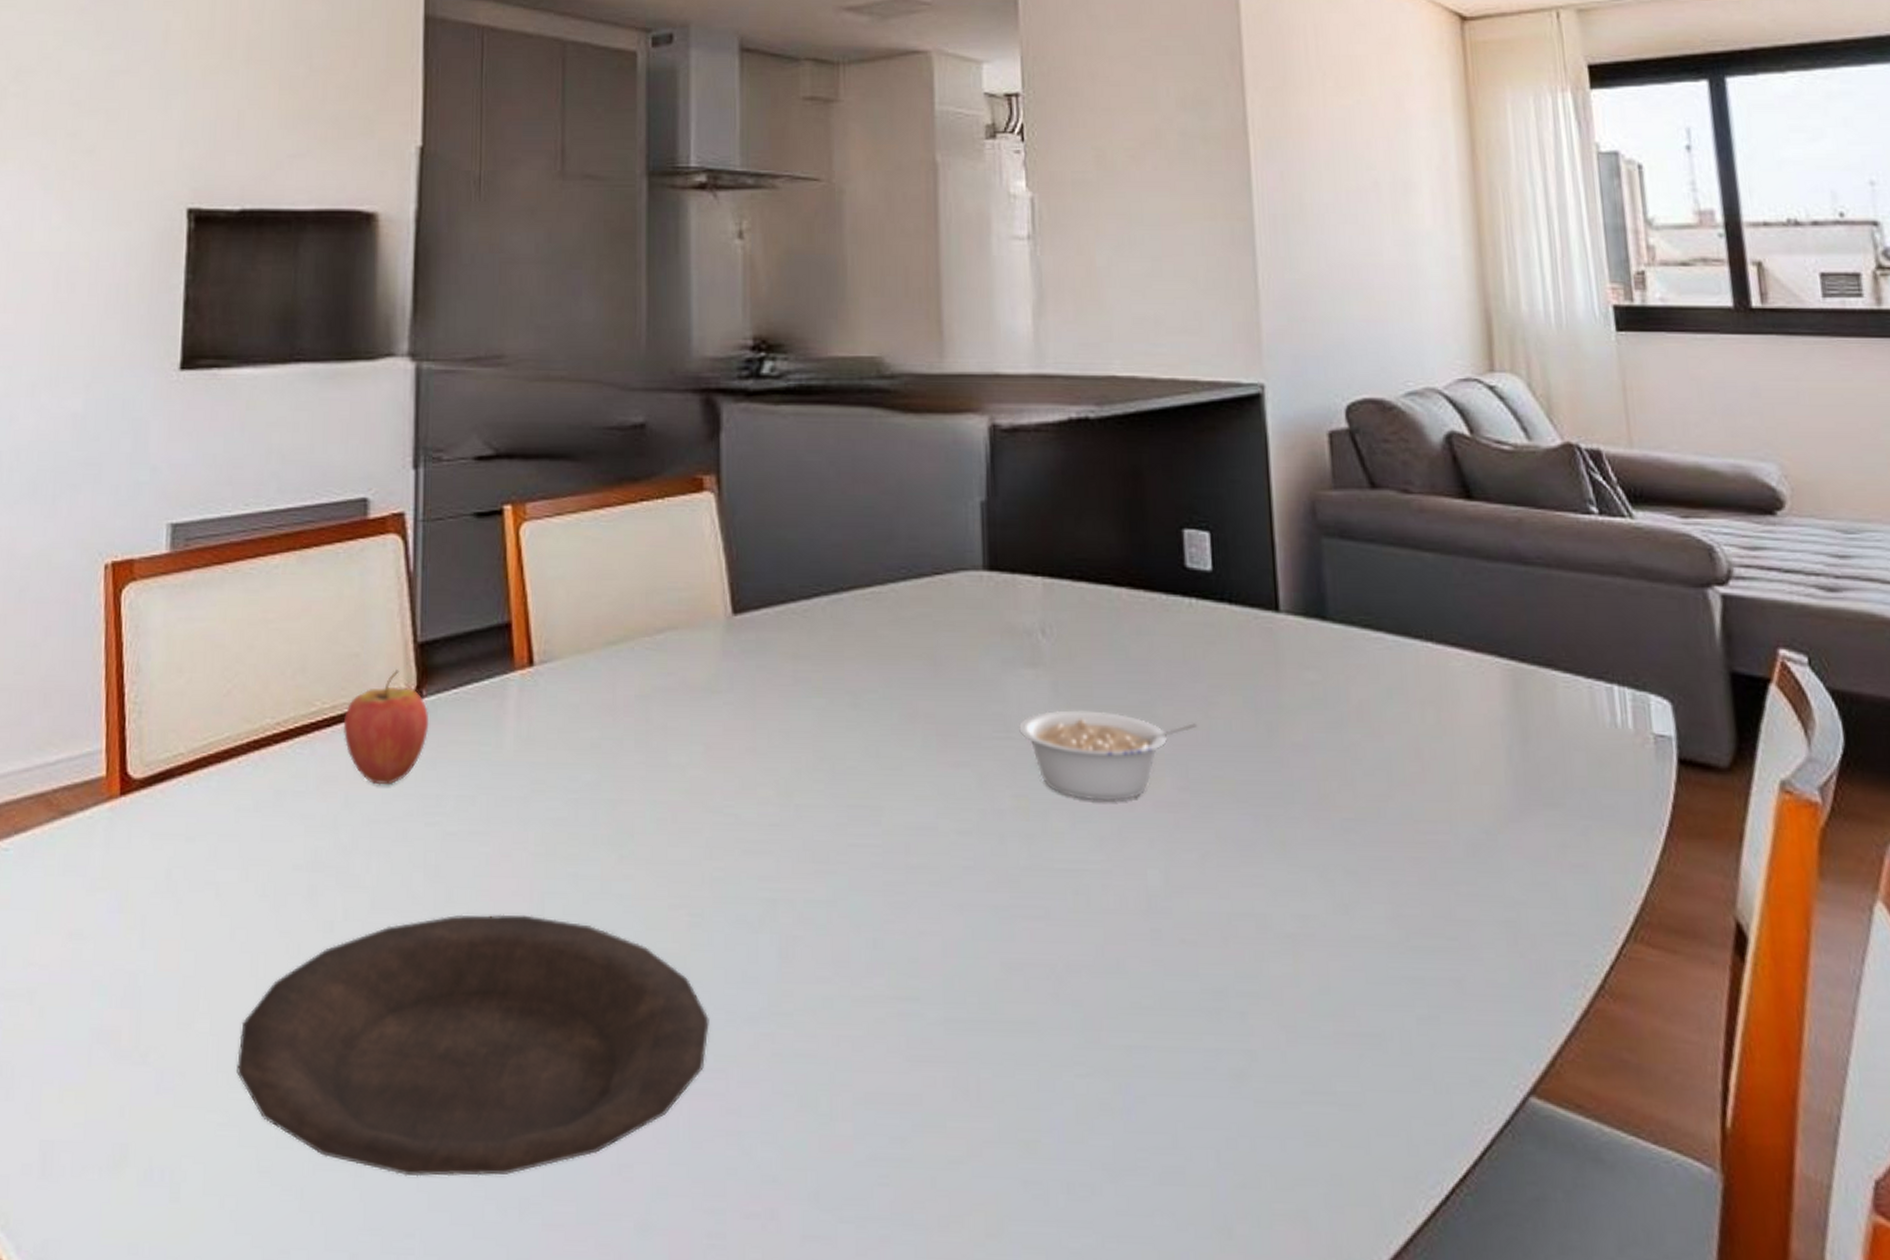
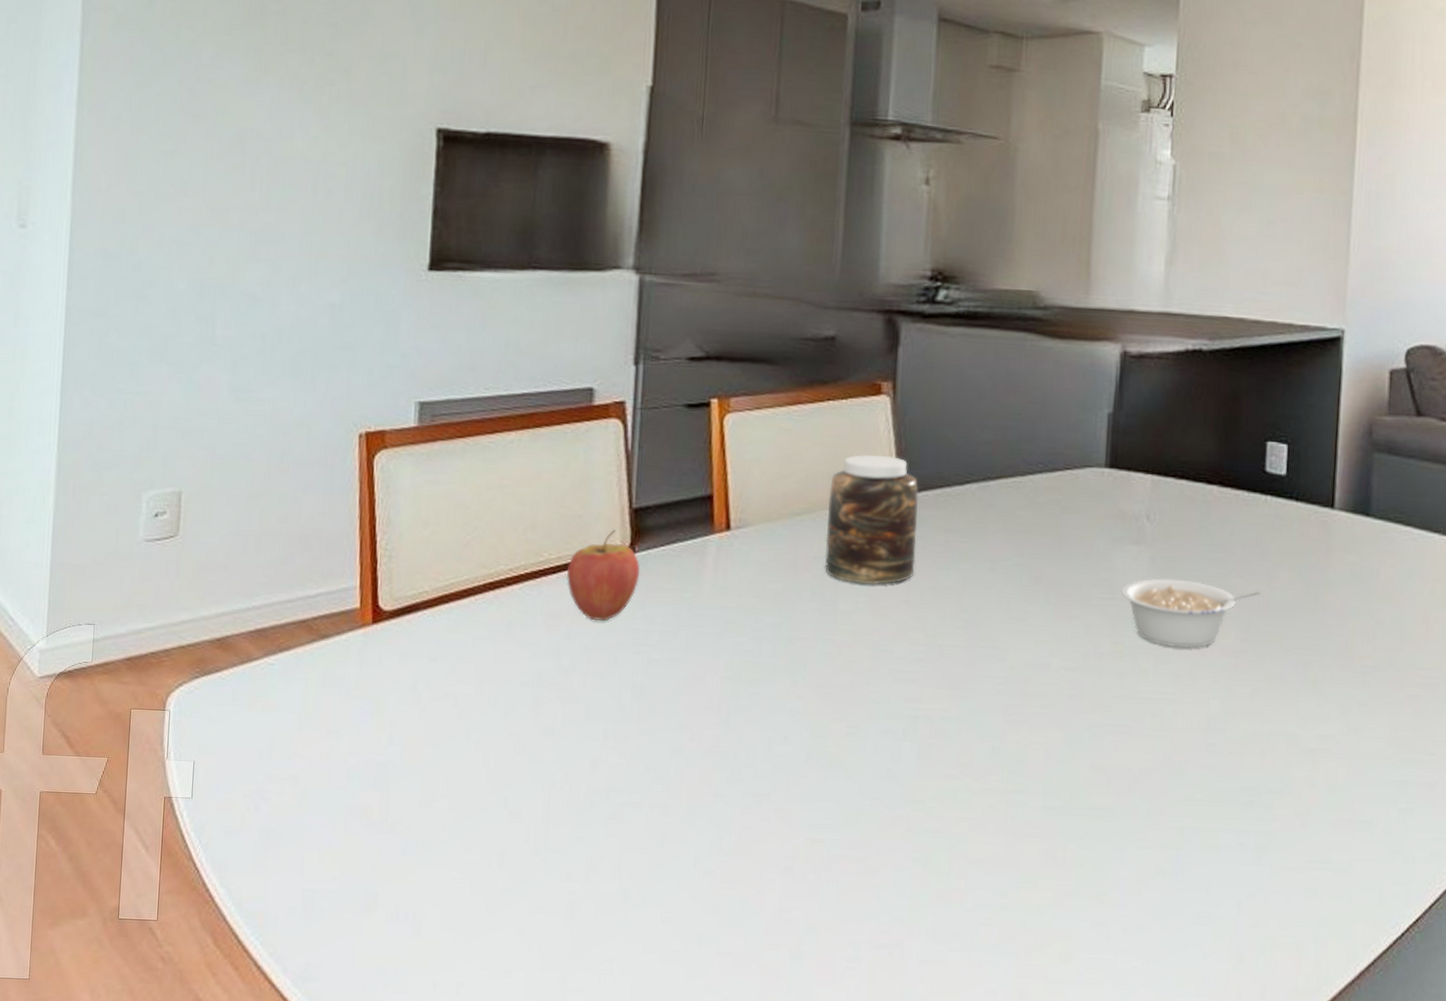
plate: present [237,914,709,1177] -> none [470,723,858,918]
jar: none [648,565,759,730] -> present [825,454,919,585]

